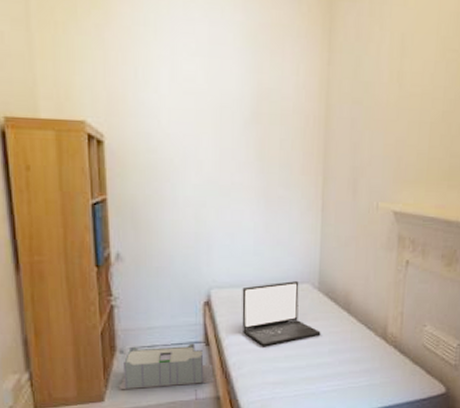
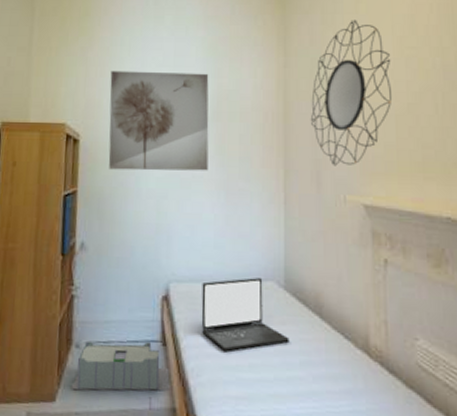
wall art: none [135,58,248,178] -> present [108,71,209,171]
home mirror: none [352,13,433,174] -> present [311,20,393,166]

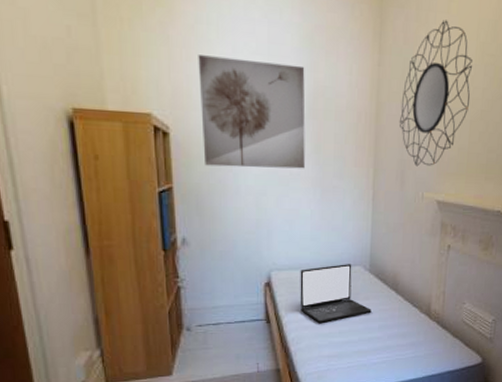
storage bin: present [71,342,170,391] -> none [186,321,274,365]

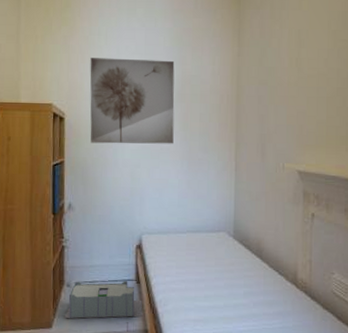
storage bin: none [186,321,274,365] -> present [64,281,143,319]
laptop: present [300,264,372,324] -> none [167,230,236,287]
home mirror: present [400,19,473,167] -> none [259,15,326,140]

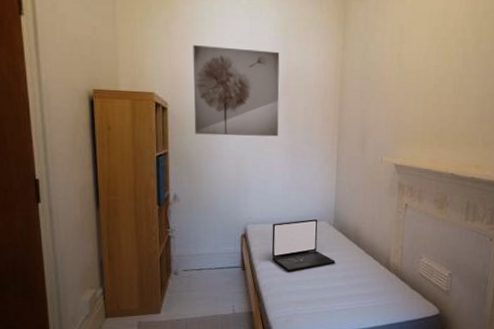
storage bin: present [64,281,143,319] -> none [172,268,248,305]
laptop: none [167,230,236,287] -> present [271,219,335,272]

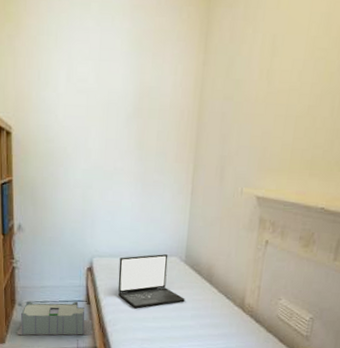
storage bin: none [172,268,248,305] -> present [16,301,93,336]
wall art: present [193,45,280,137] -> none [38,63,133,165]

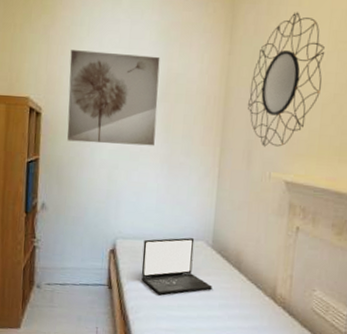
storage bin: present [16,301,93,336] -> none [33,283,114,323]
wall art: none [38,63,133,165] -> present [67,50,160,146]
home mirror: none [222,16,302,163] -> present [248,12,325,147]

